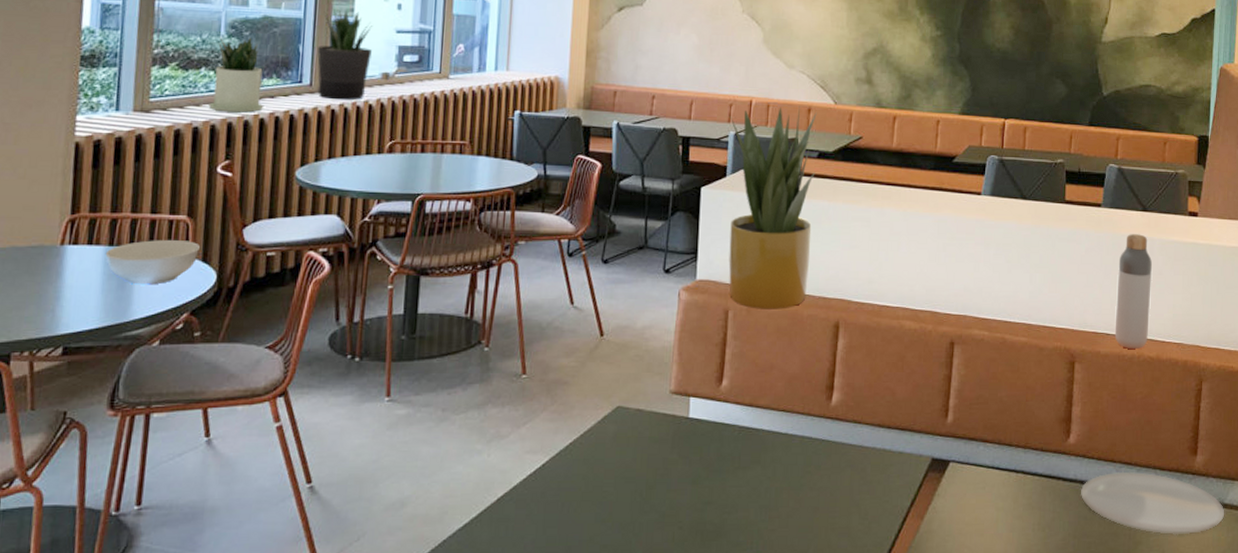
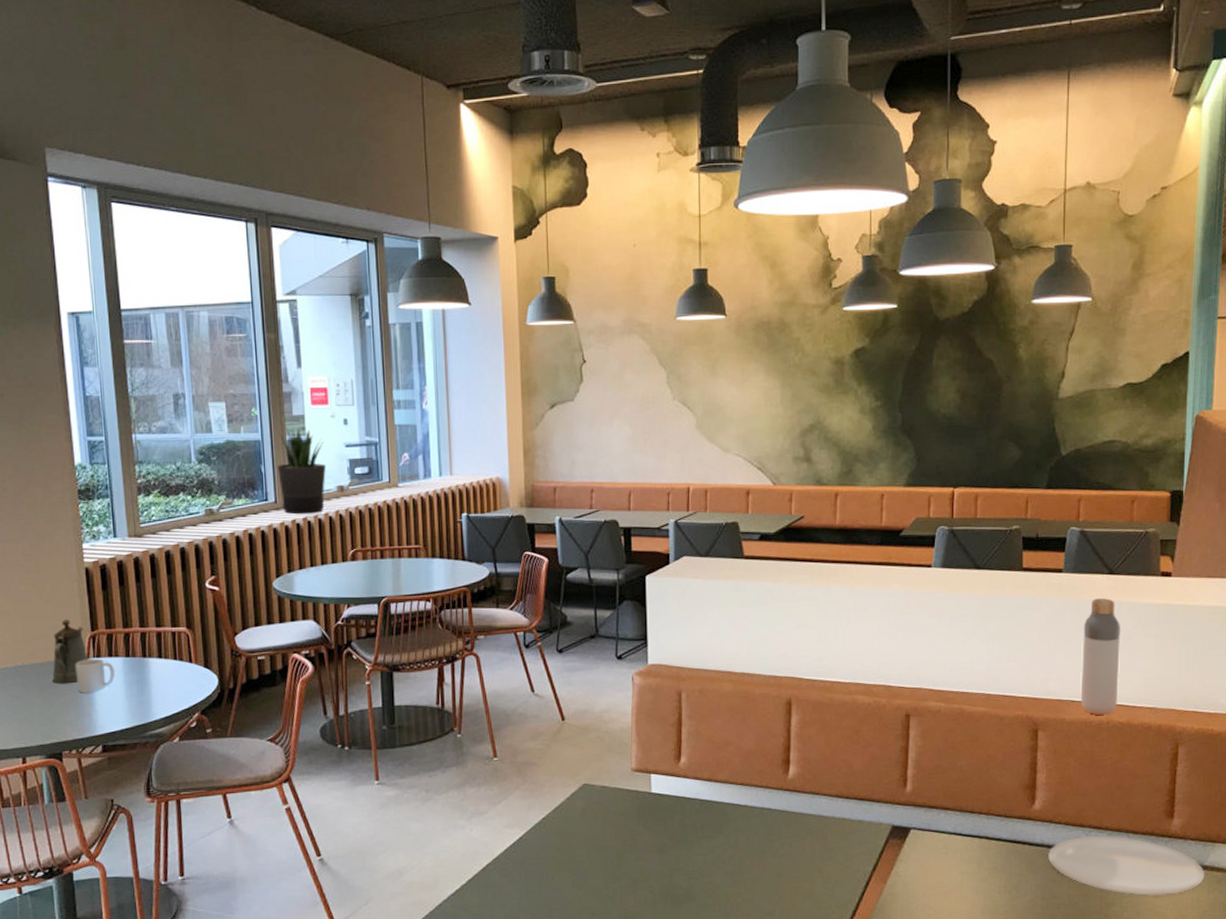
coffee pot: none [13,198,63,274] -> present [52,619,89,684]
mug: none [43,246,93,285] -> present [75,658,115,693]
bowl: present [105,240,201,285] -> none [124,649,202,690]
planter: present [208,37,264,113] -> none [190,461,238,532]
planter: present [728,105,817,310] -> none [668,489,759,690]

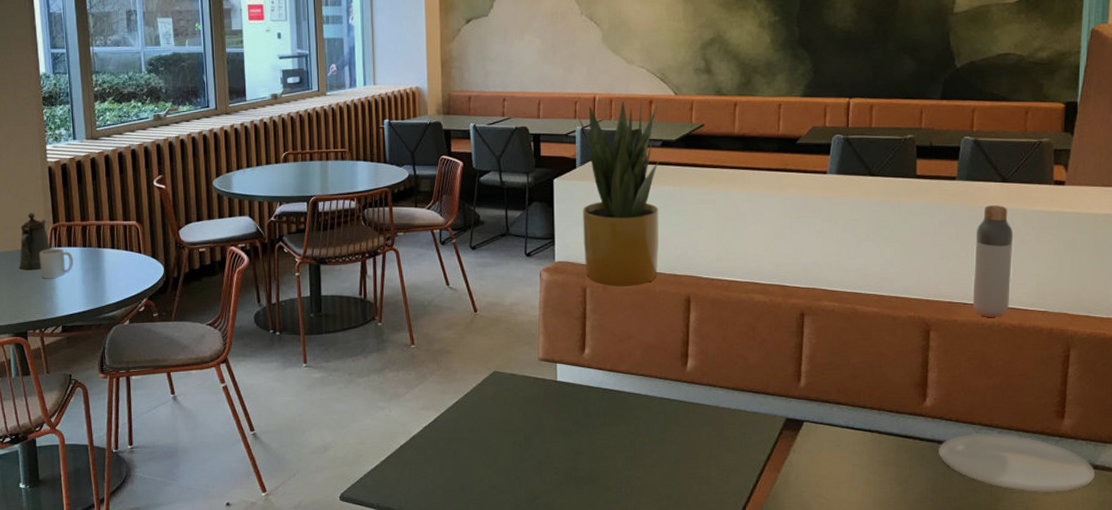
planter: present [278,424,327,513] -> none [218,38,262,119]
planter: none [668,489,759,690] -> present [575,98,660,287]

